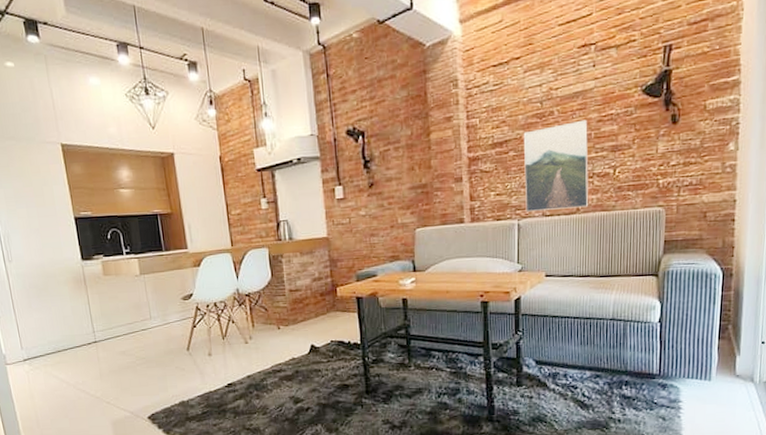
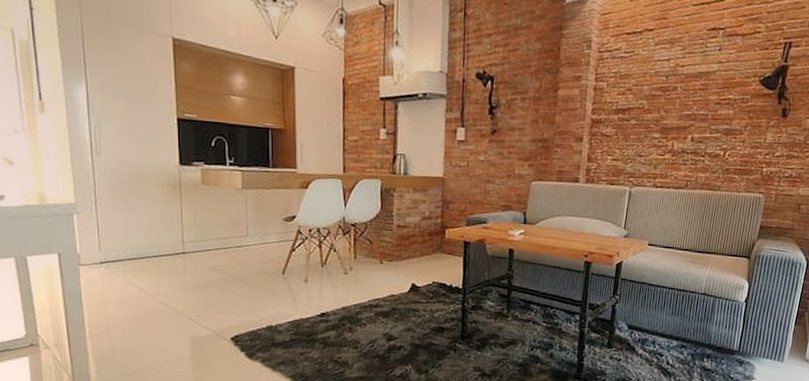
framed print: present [523,119,589,212] -> none [638,99,707,184]

